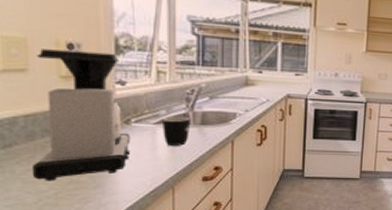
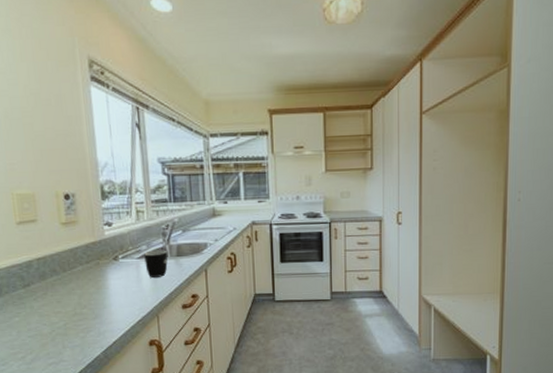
coffee maker: present [31,49,131,181] -> none [43,199,120,314]

